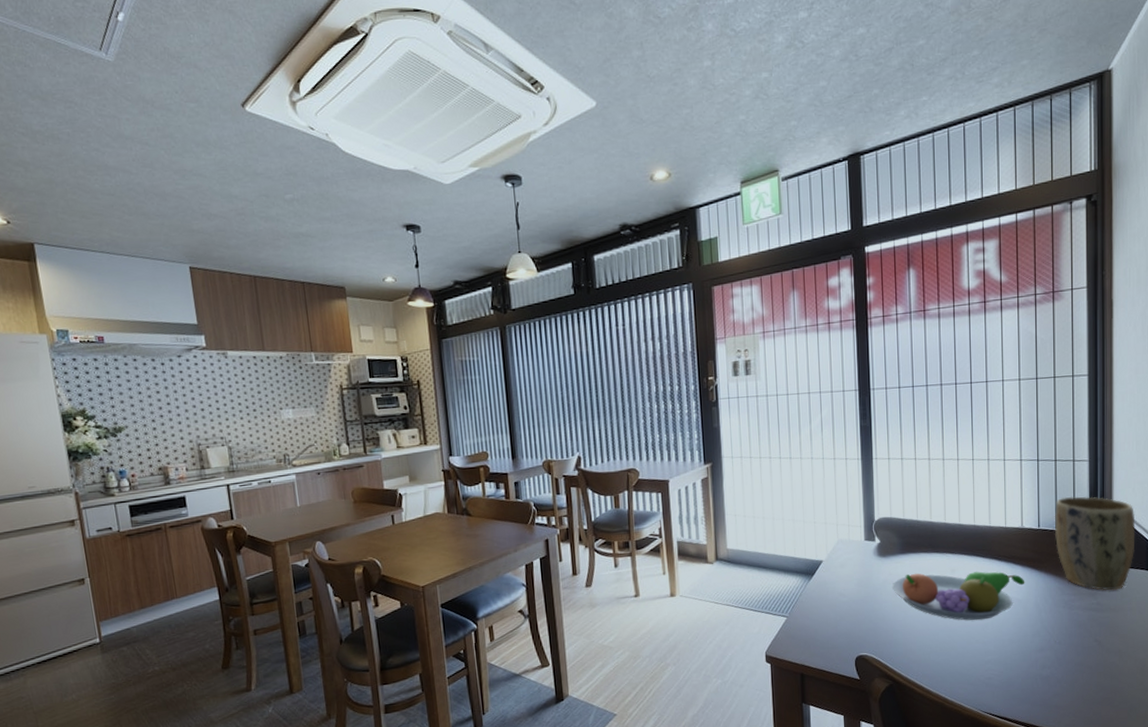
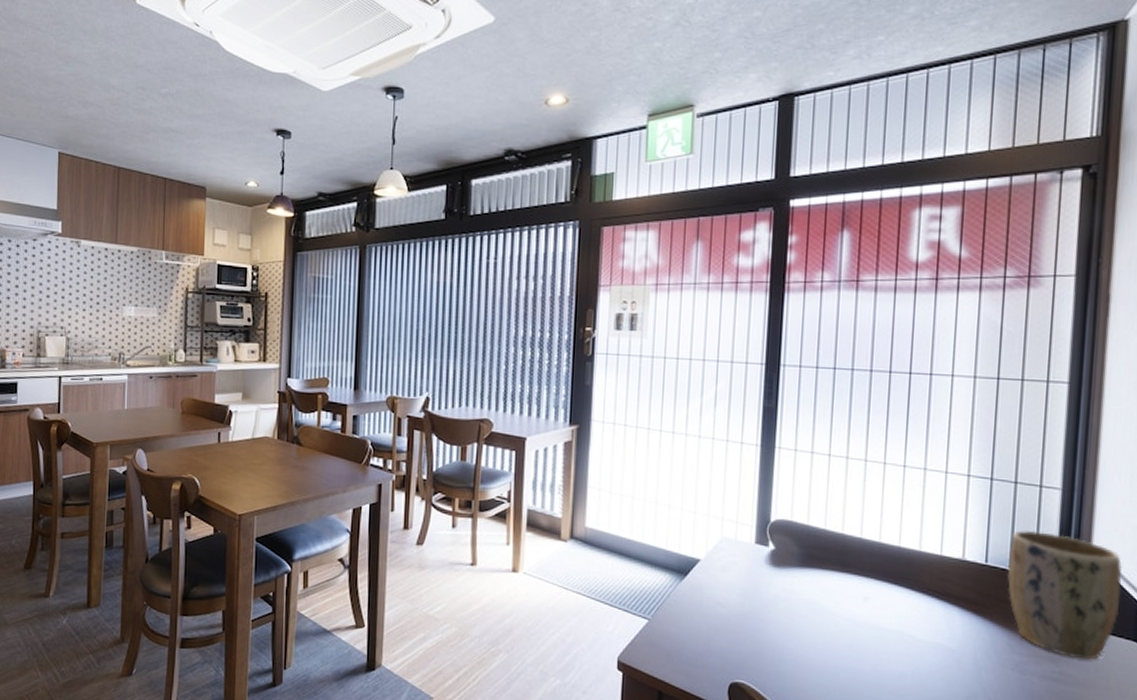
fruit bowl: present [892,571,1025,621] -> none [785,592,962,667]

